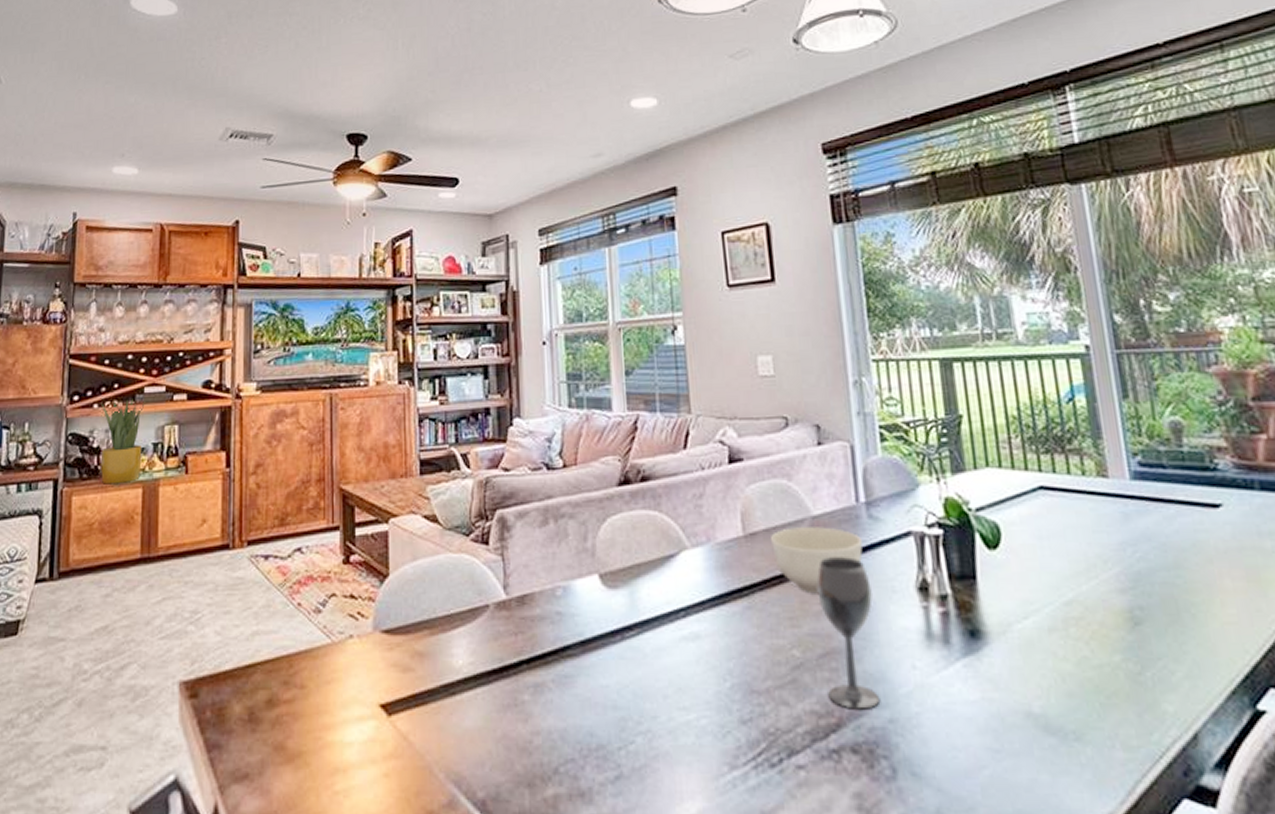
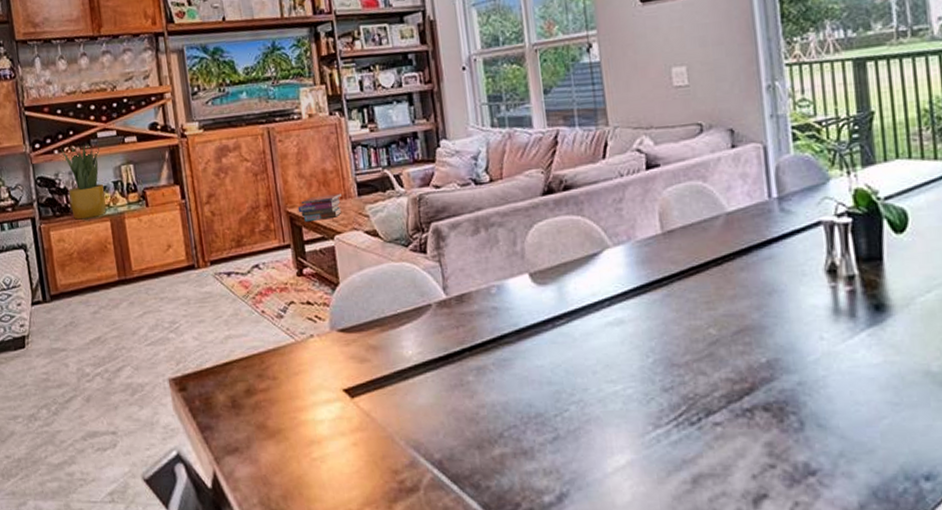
books: none [352,471,402,502] -> present [297,193,342,223]
bowl: present [770,527,863,594] -> none [686,221,775,281]
wine glass: present [816,557,881,710] -> none [731,247,790,376]

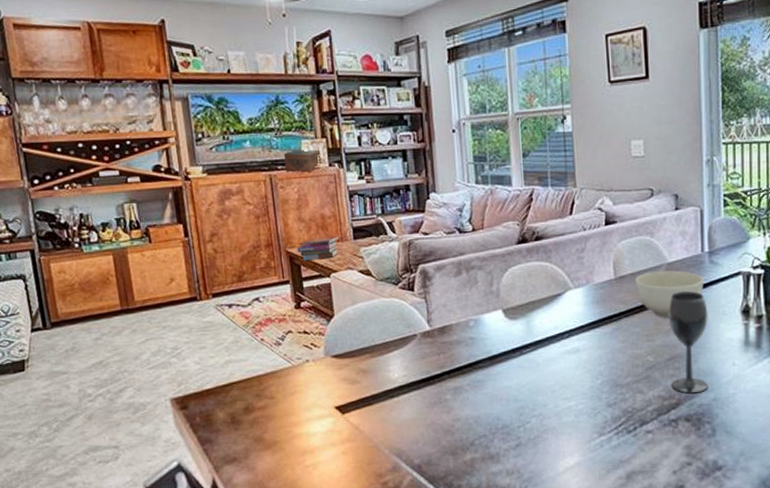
planter: present [61,144,107,220] -> none [61,182,109,253]
decorative box: none [282,98,320,125] -> present [284,149,321,174]
bowl: none [686,221,775,281] -> present [634,270,704,318]
wine glass: none [731,247,790,376] -> present [668,291,708,394]

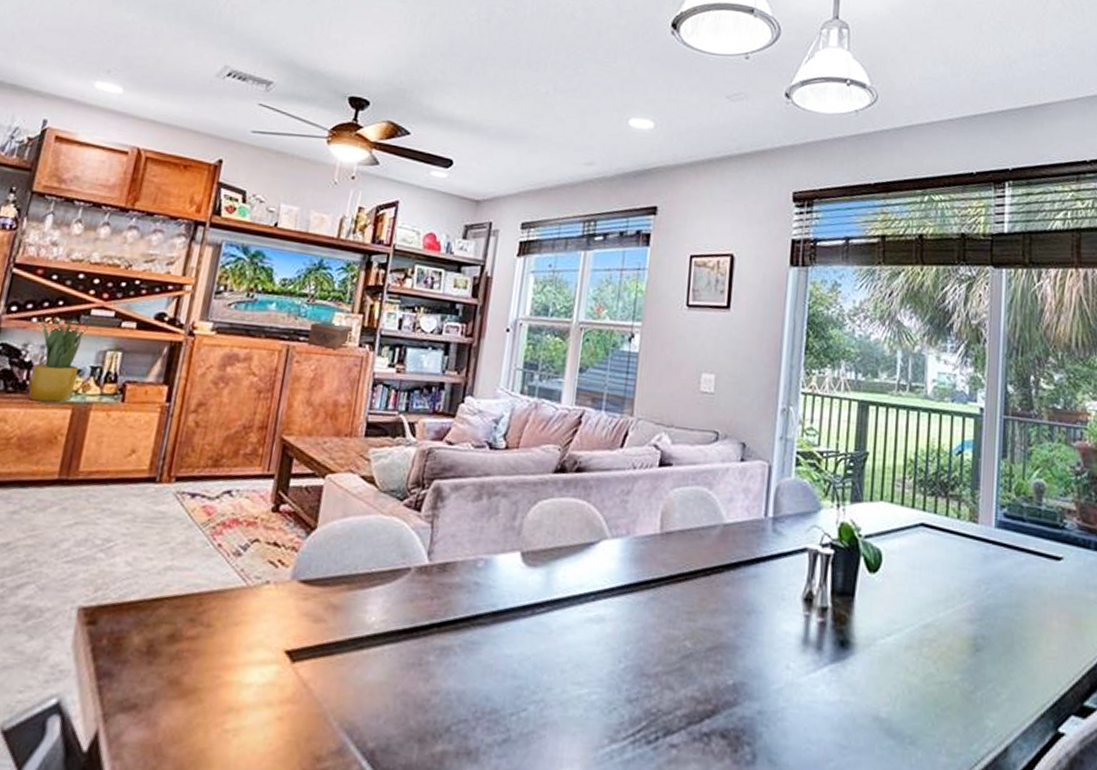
planter: none [61,182,109,253] -> present [27,318,90,403]
books: present [297,237,338,262] -> none [294,428,347,455]
bowl: present [634,270,704,318] -> none [683,531,763,594]
wine glass: present [668,291,708,394] -> none [709,562,764,701]

